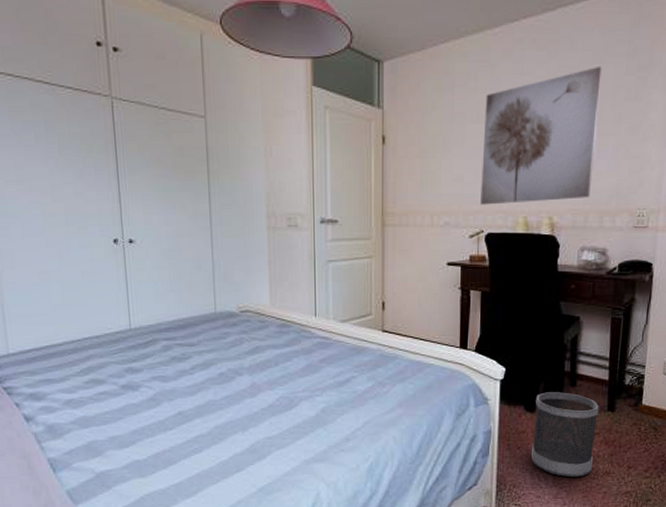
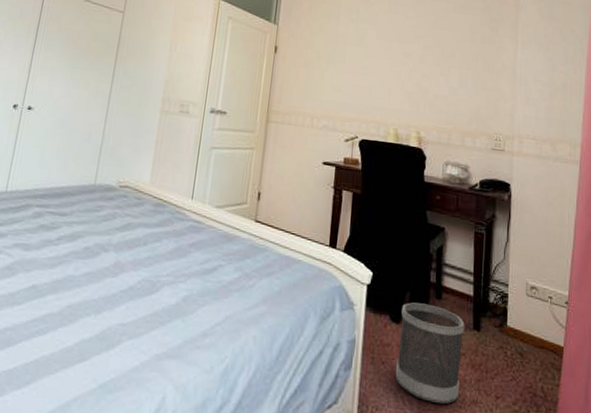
wall art: present [480,65,603,205] -> none [356,15,462,119]

